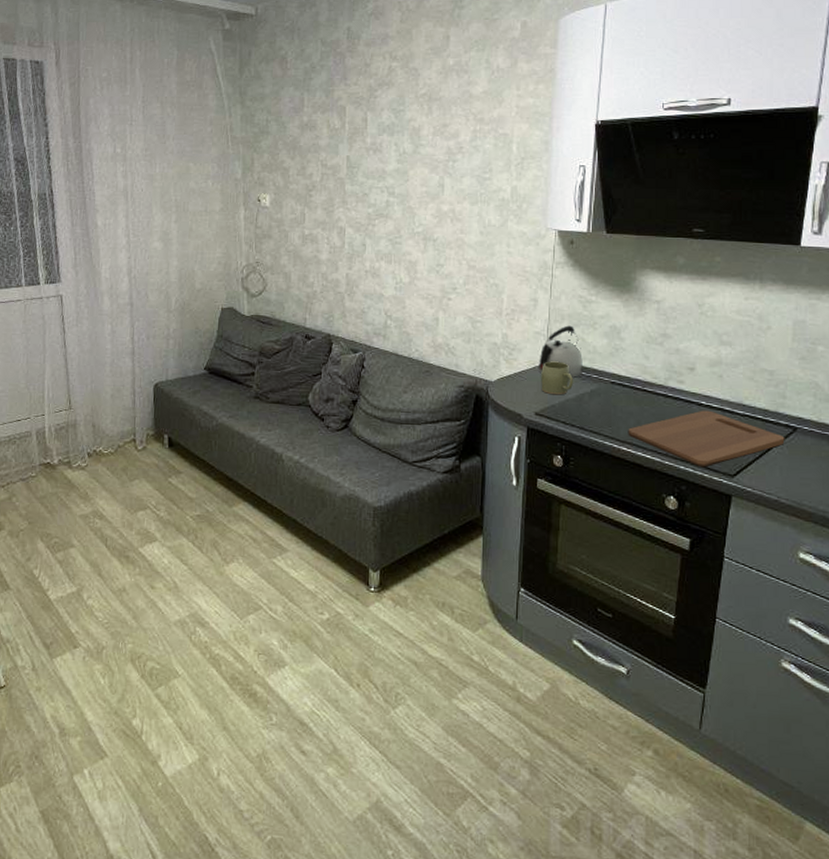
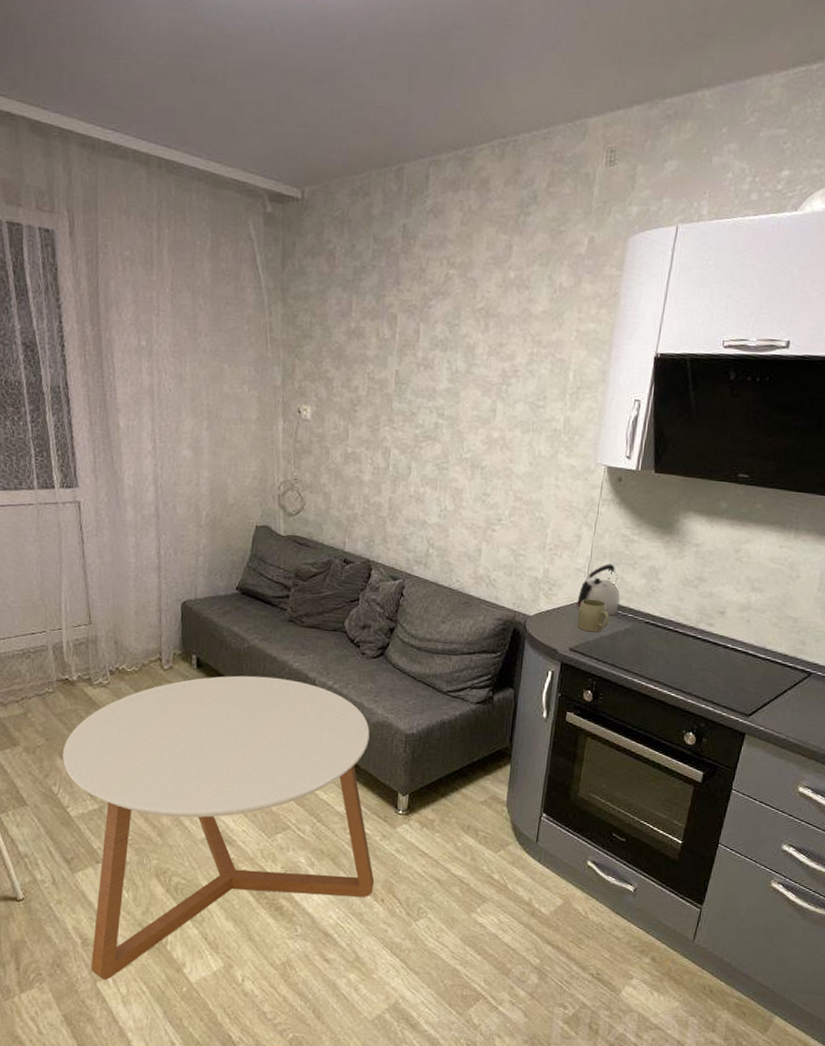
coffee table: none [44,453,349,773] -> present [63,675,375,979]
cutting board: present [628,410,785,468] -> none [656,652,800,707]

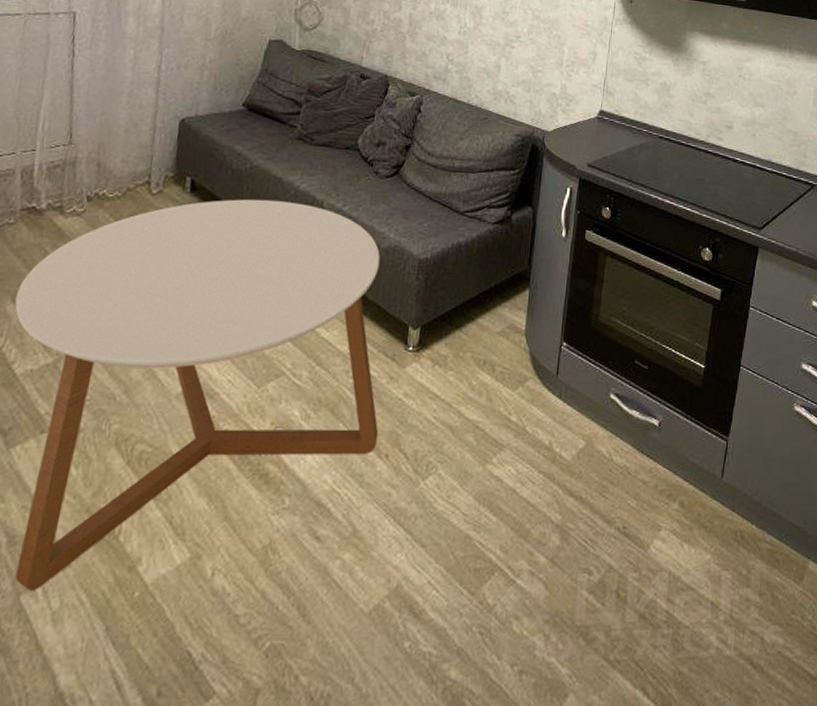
kettle: present [577,564,620,616] -> none [593,80,635,131]
mug: present [577,598,609,633] -> none [595,114,625,148]

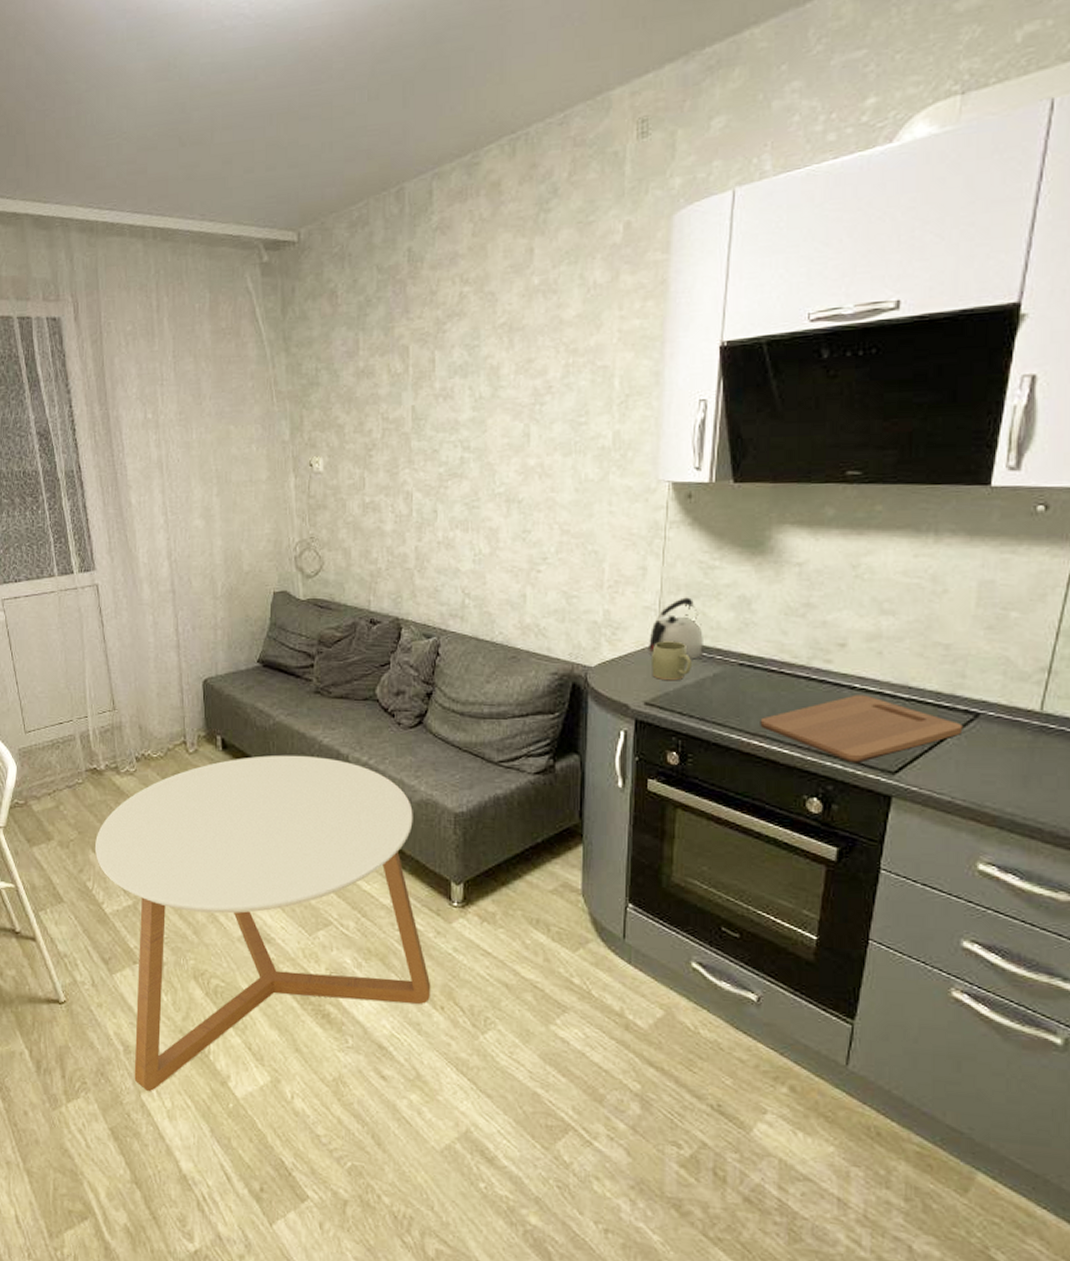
kettle: none [593,80,635,131] -> present [649,597,703,660]
mug: none [595,114,625,148] -> present [652,641,691,681]
cutting board: none [671,166,804,221] -> present [760,694,963,764]

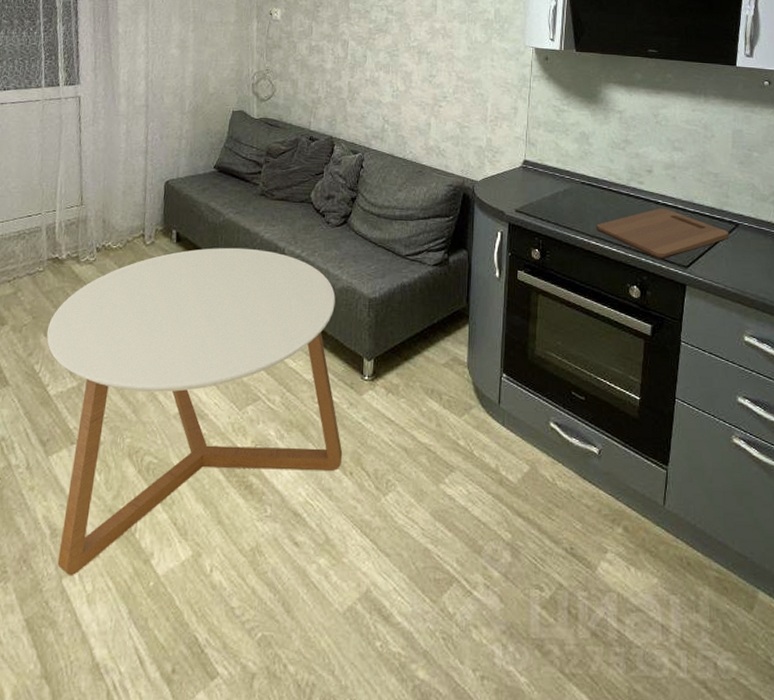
kettle: present [649,597,703,660] -> none [519,131,557,178]
mug: present [652,641,691,681] -> none [521,163,549,194]

